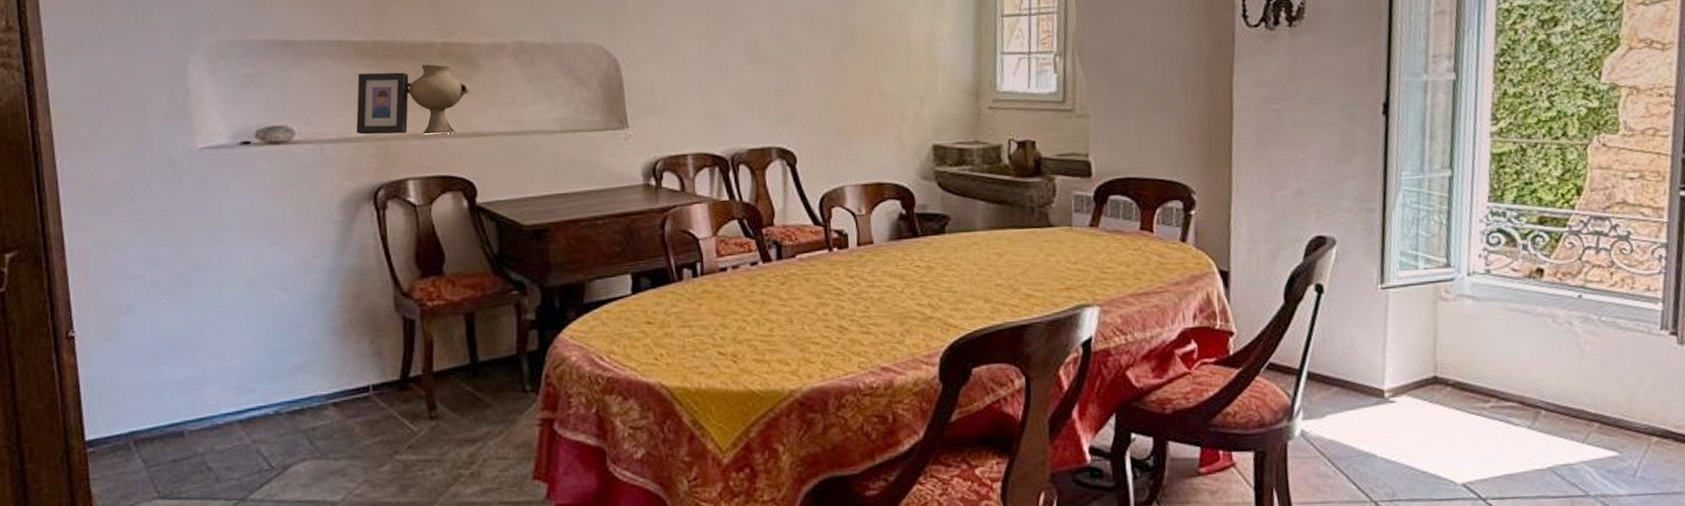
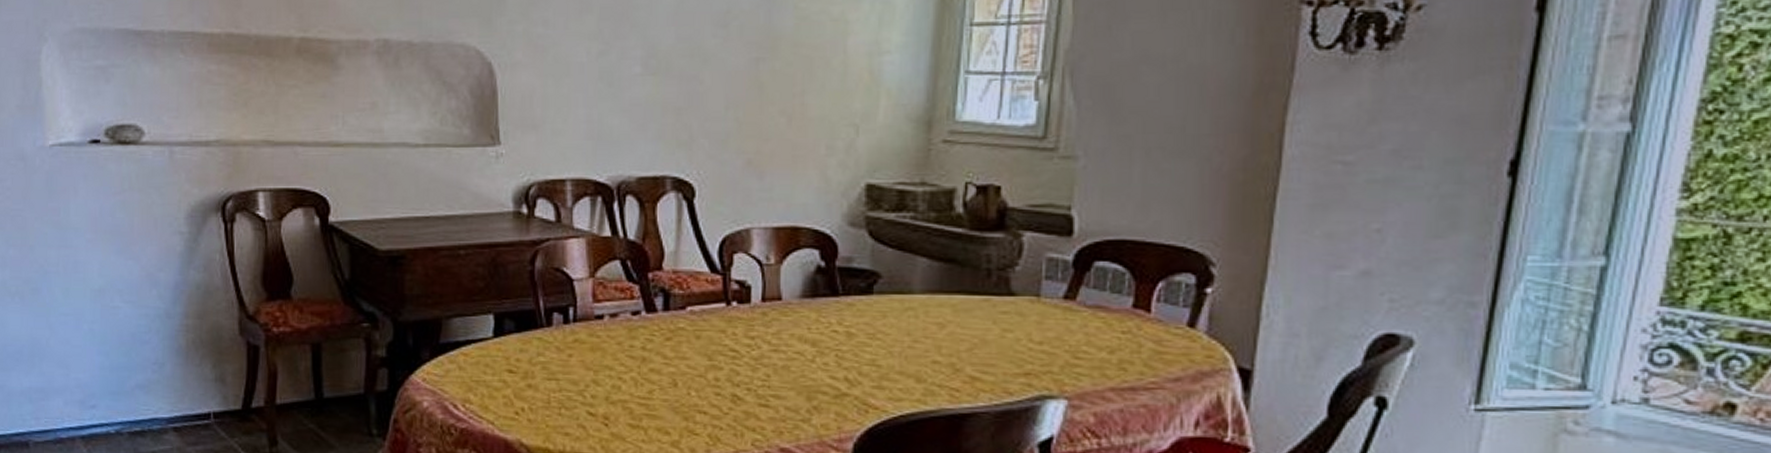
picture frame: present [356,72,409,135] -> none [207,69,263,139]
vase: present [407,64,470,135] -> none [260,61,327,142]

